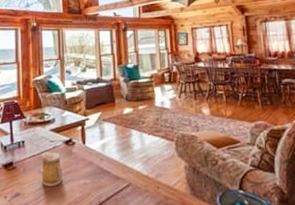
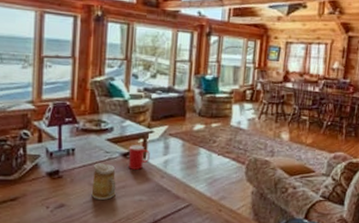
cup: none [70,132,89,155] -> present [128,145,150,170]

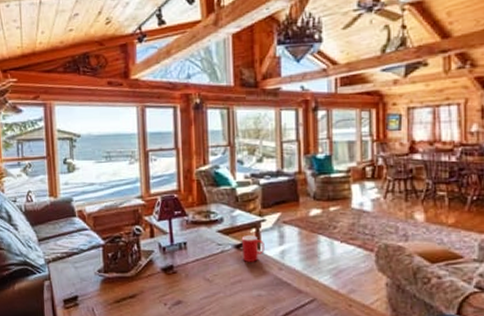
mug: present [91,163,116,201] -> none [207,256,232,297]

